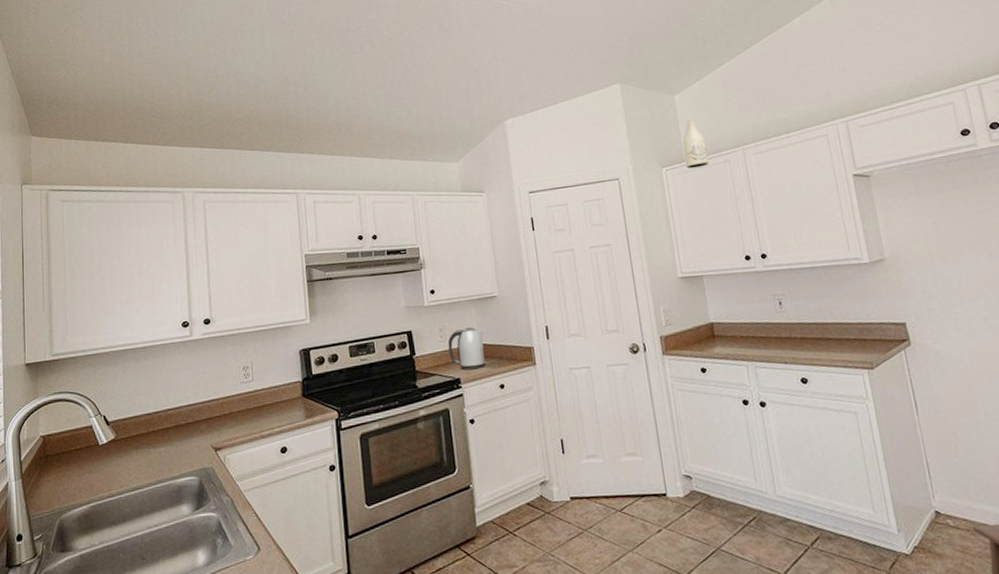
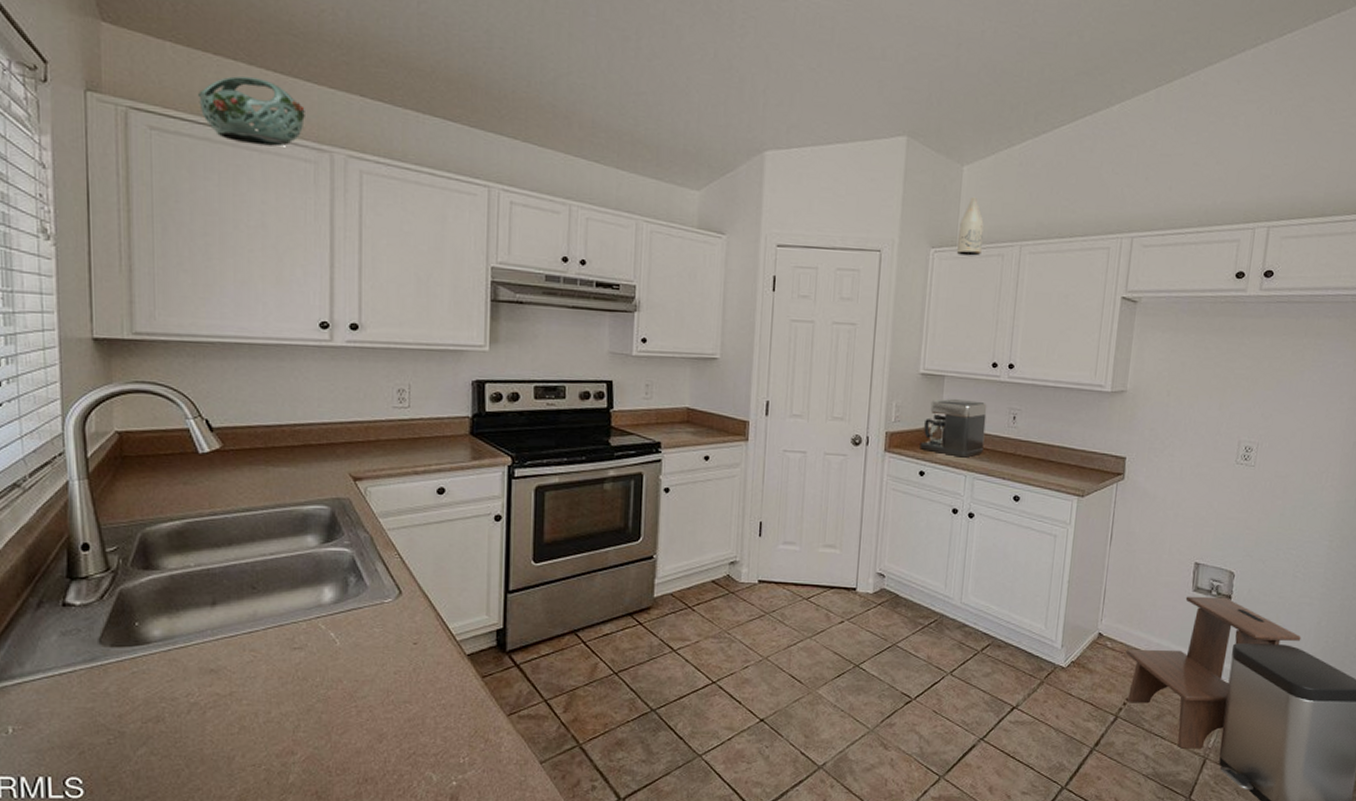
decorative basket: none [92,150,164,199] -> present [197,76,305,147]
kettle: present [447,327,486,371] -> none [652,388,695,436]
coffee maker: none [694,293,758,349] -> present [920,398,987,458]

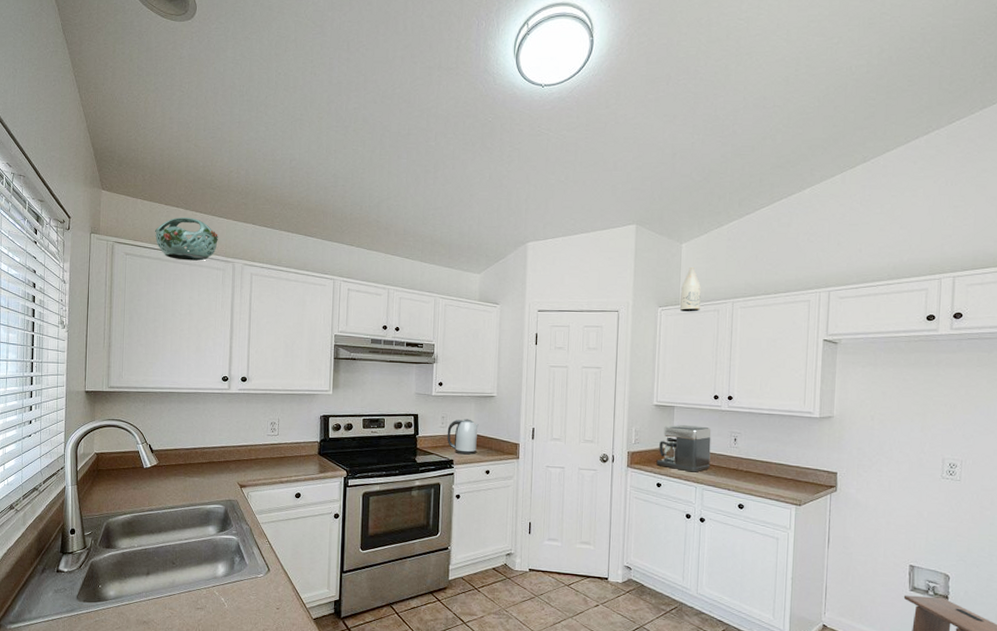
kettle: none [652,388,695,436] -> present [447,419,479,455]

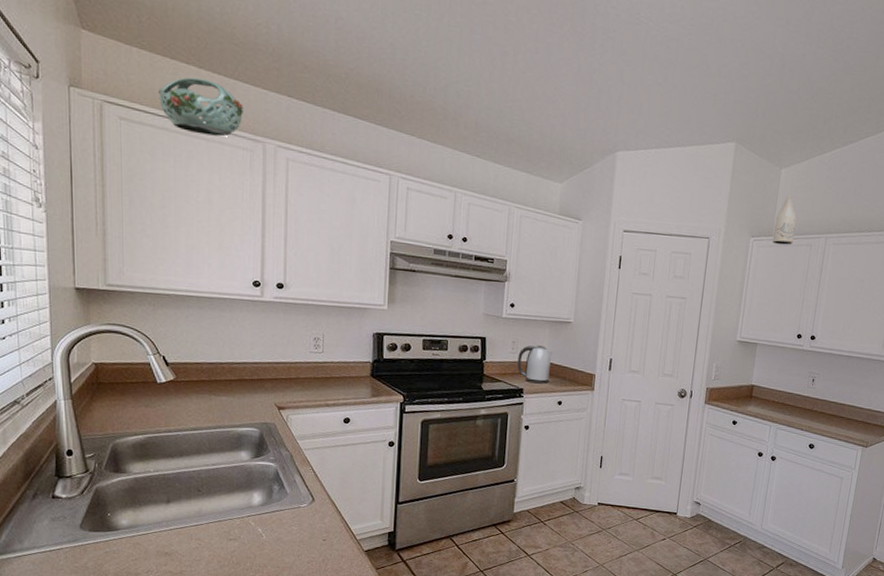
coffee maker: present [656,424,712,473] -> none [734,362,791,412]

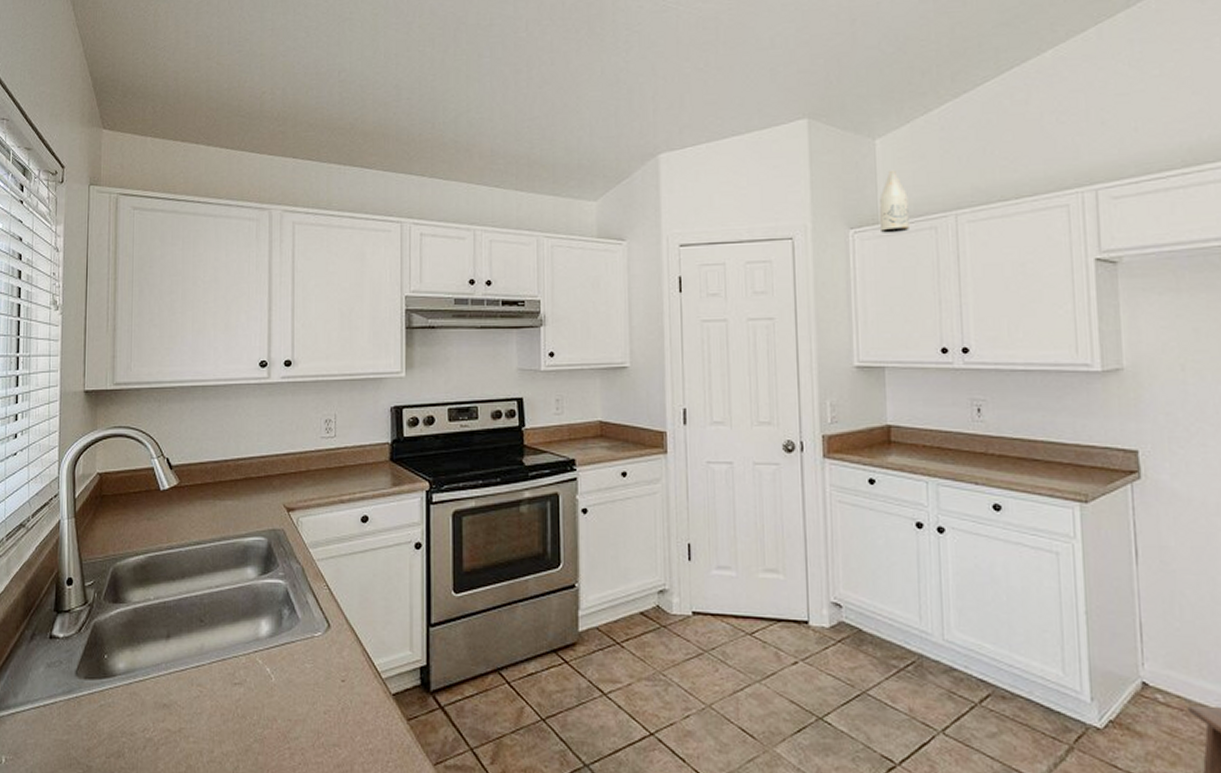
decorative basket: present [157,77,243,137] -> none [168,156,250,211]
kettle: present [517,345,553,384] -> none [564,401,608,451]

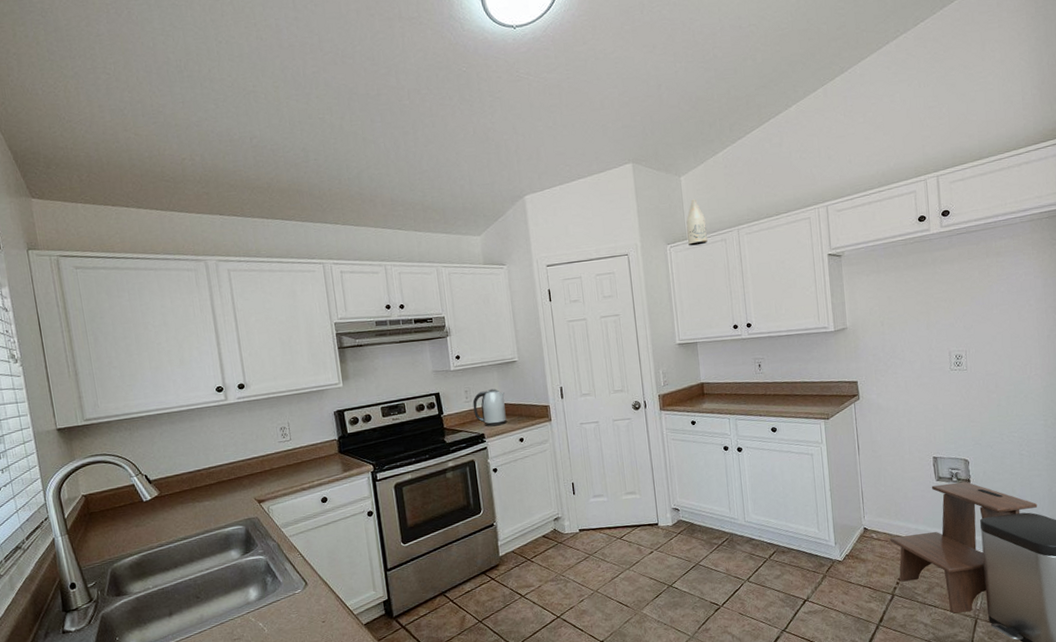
kettle: none [564,401,608,451] -> present [472,389,507,427]

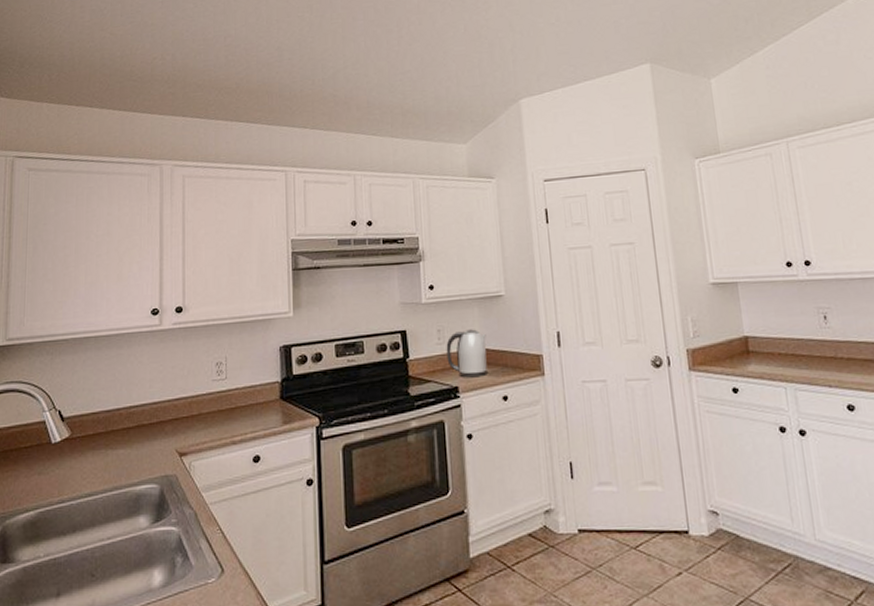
decorative bottle: present [686,199,708,246] -> none [719,104,748,161]

